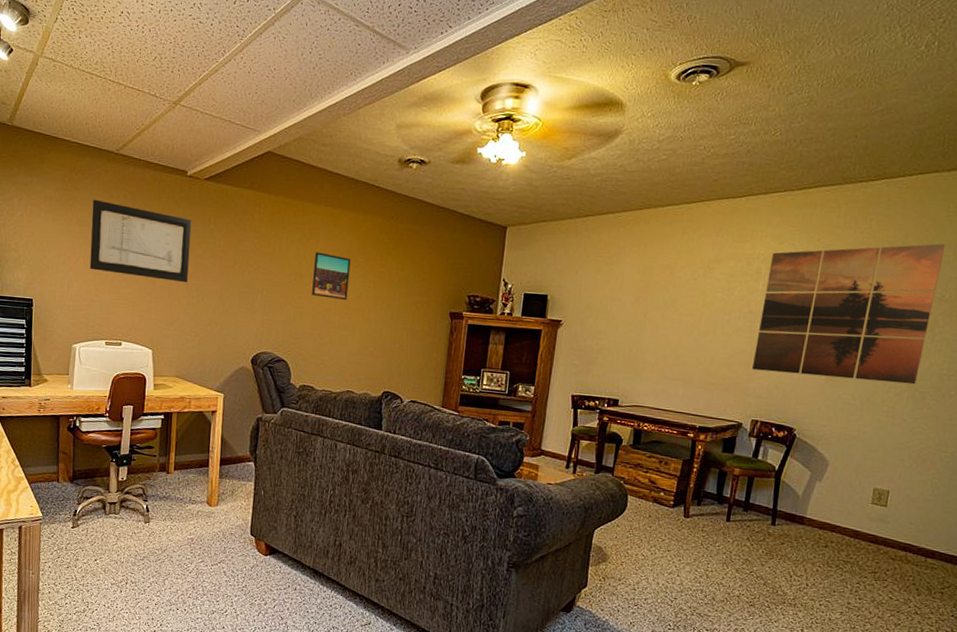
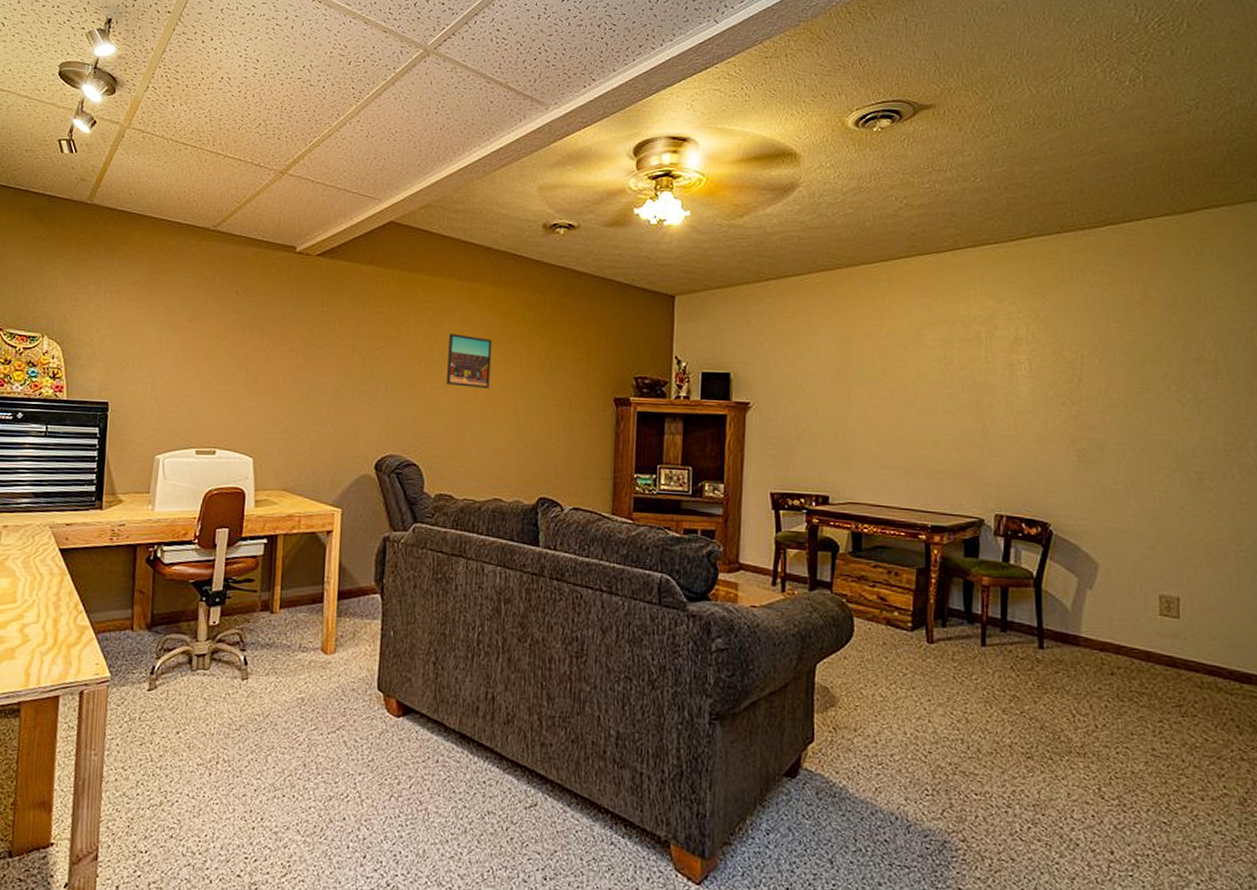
wall art: present [89,199,192,283] -> none [178,283,302,376]
wall art: present [752,243,946,385] -> none [987,295,1194,463]

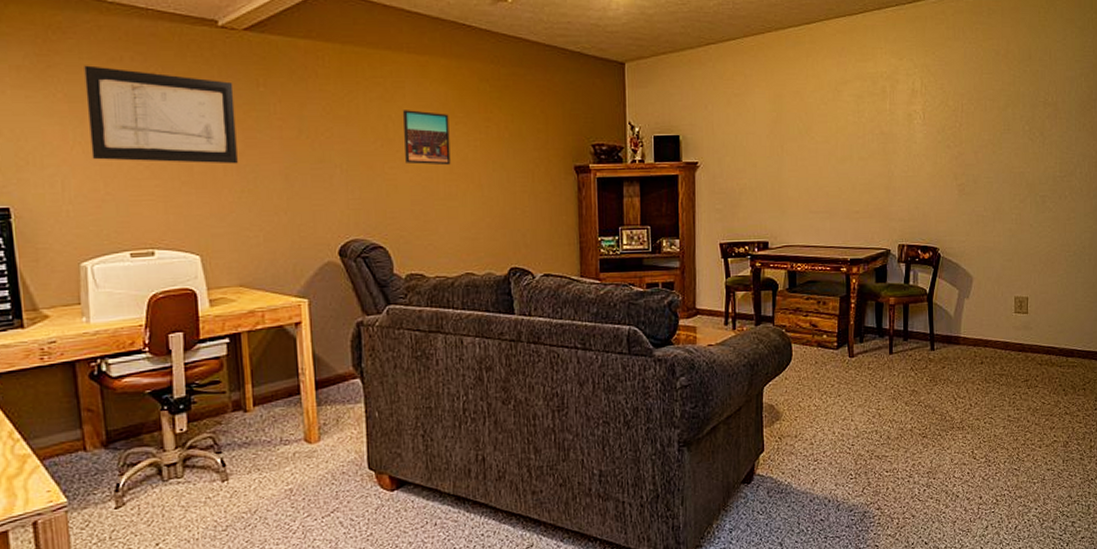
wall art: none [178,283,302,376] -> present [84,65,238,164]

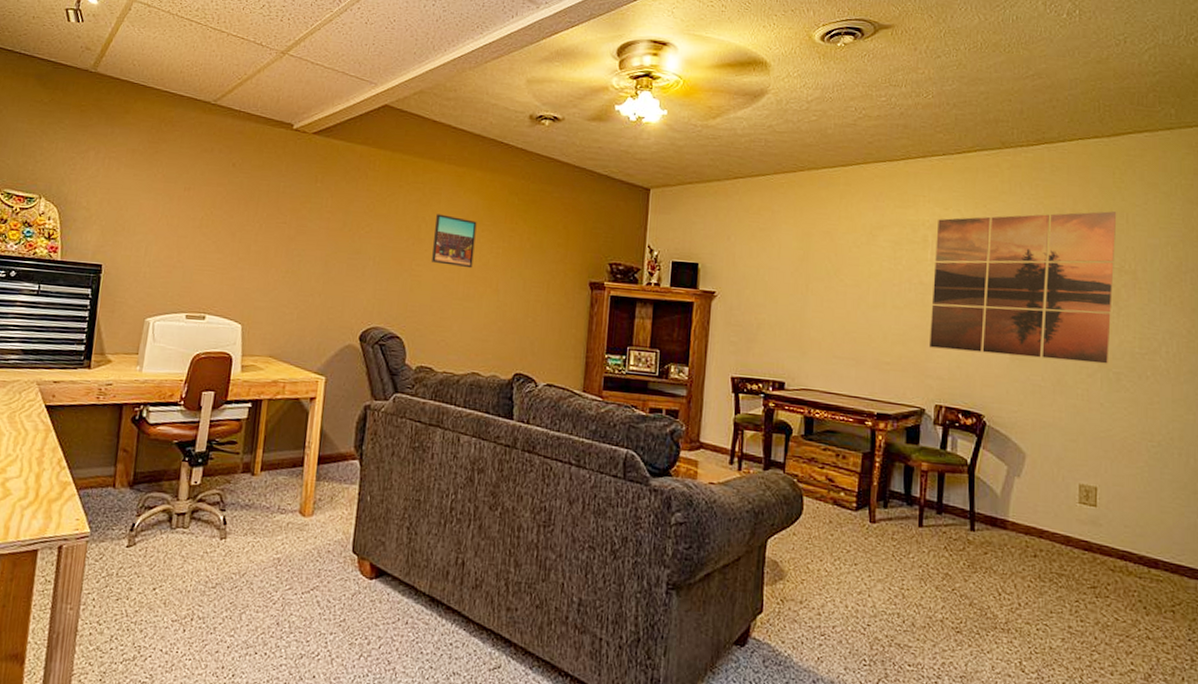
wall art: present [84,65,238,164] -> none [173,153,297,248]
wall art: none [891,49,1042,193] -> present [930,211,1117,364]

